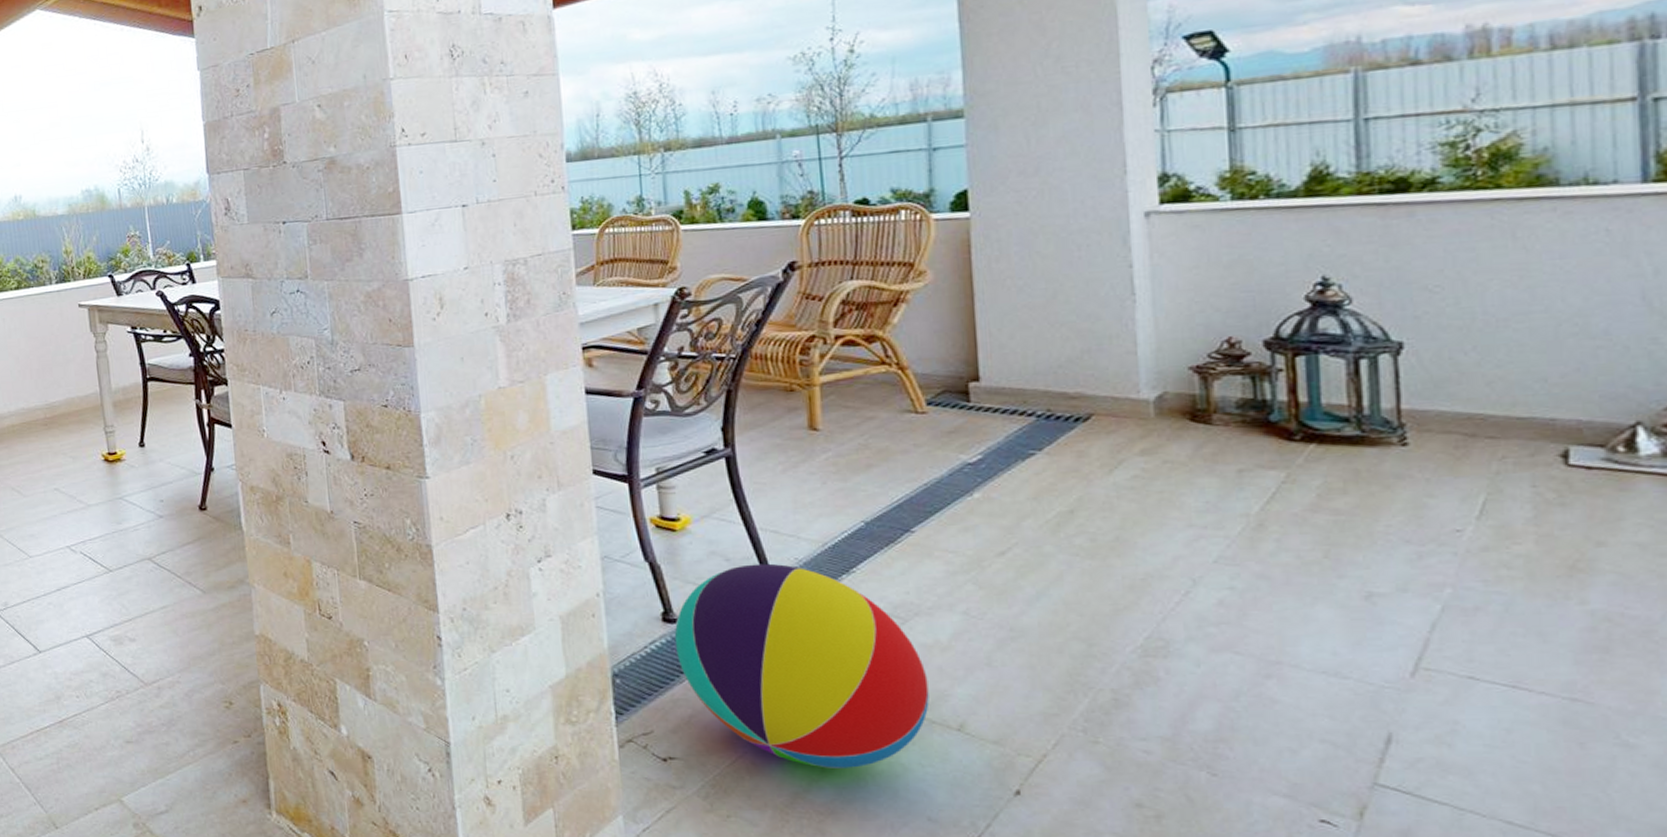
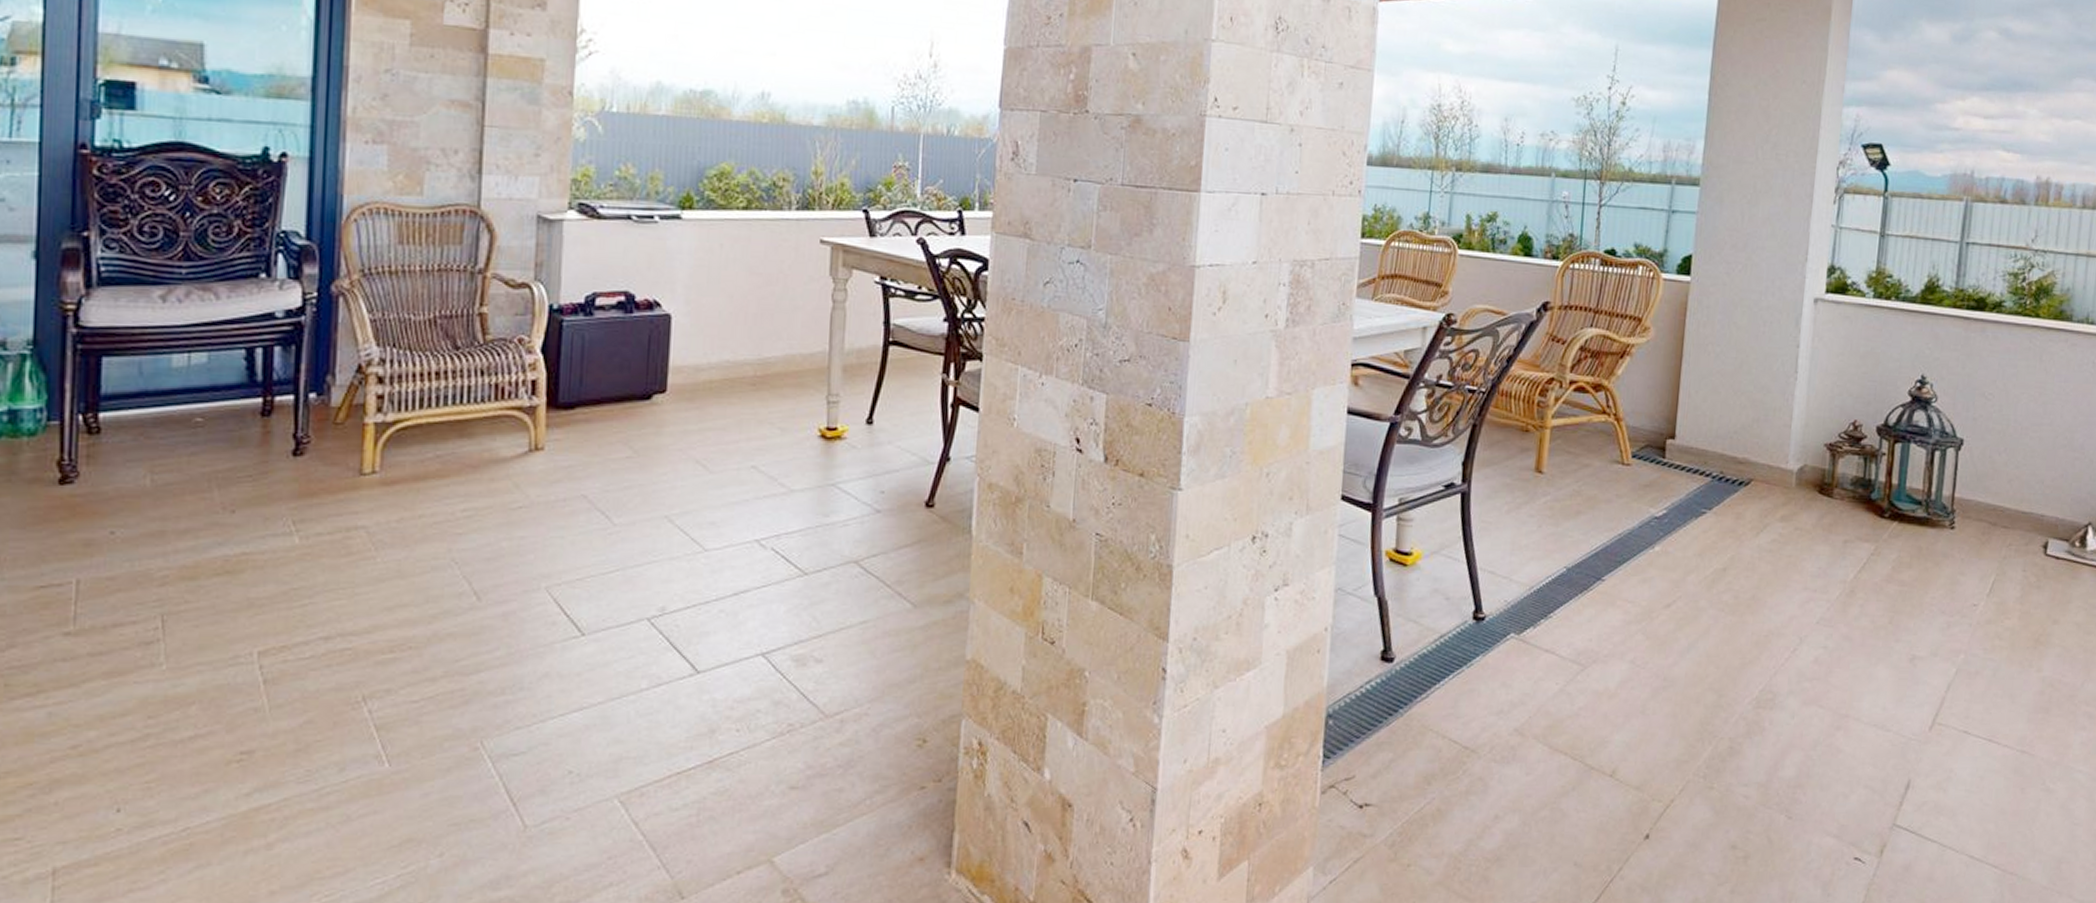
beach ball: present [674,563,929,768] -> none [1388,604,1594,814]

